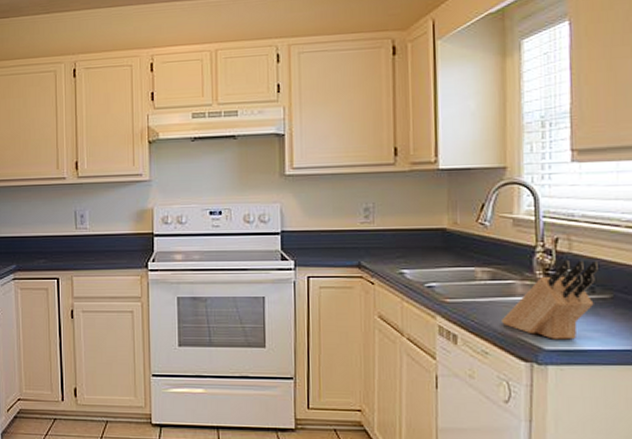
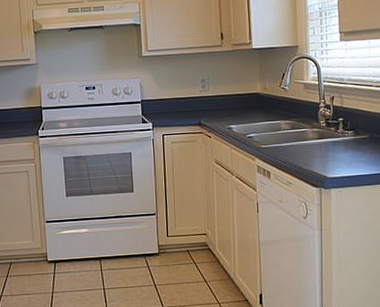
knife block: present [501,260,600,340] -> none [299,111,361,170]

